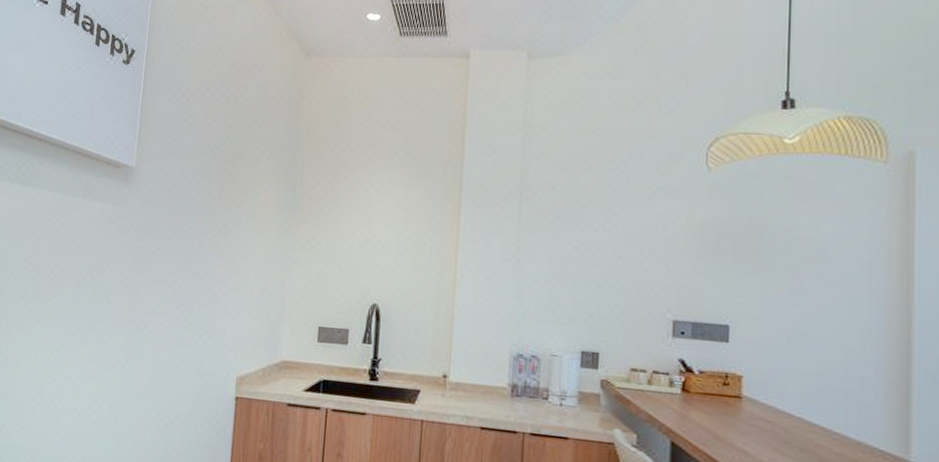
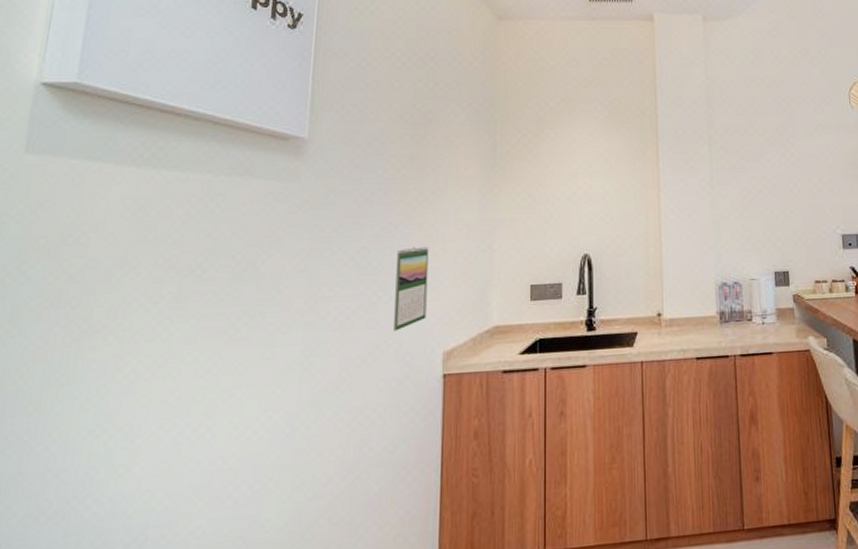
calendar: none [196,276,230,351] -> present [394,246,429,331]

